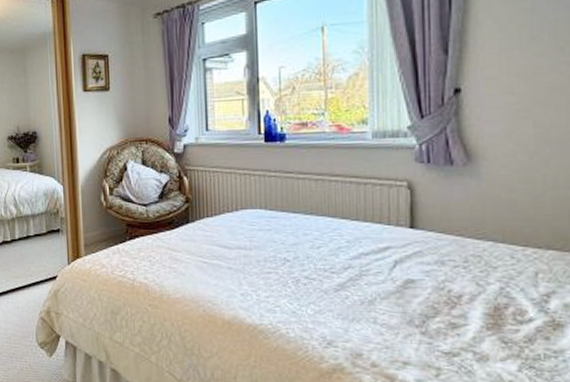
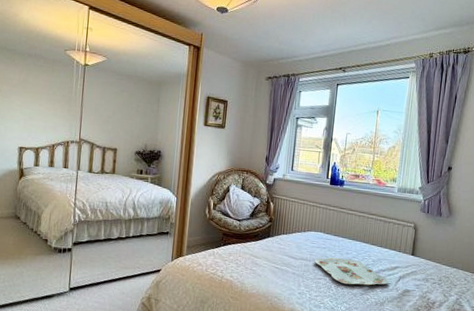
serving tray: none [257,241,378,278] -> present [314,258,389,286]

